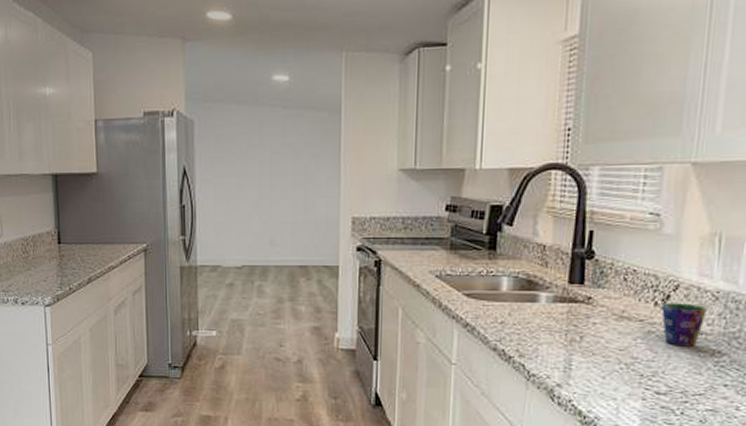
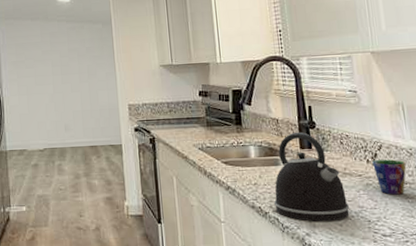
kettle: none [521,262,620,372] -> present [273,131,350,221]

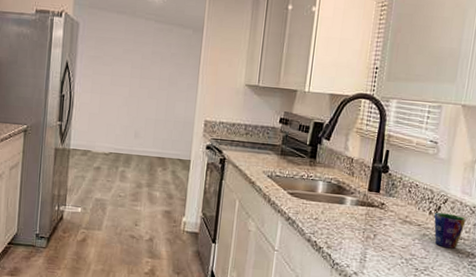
kettle: present [273,131,350,221] -> none [329,173,402,265]

